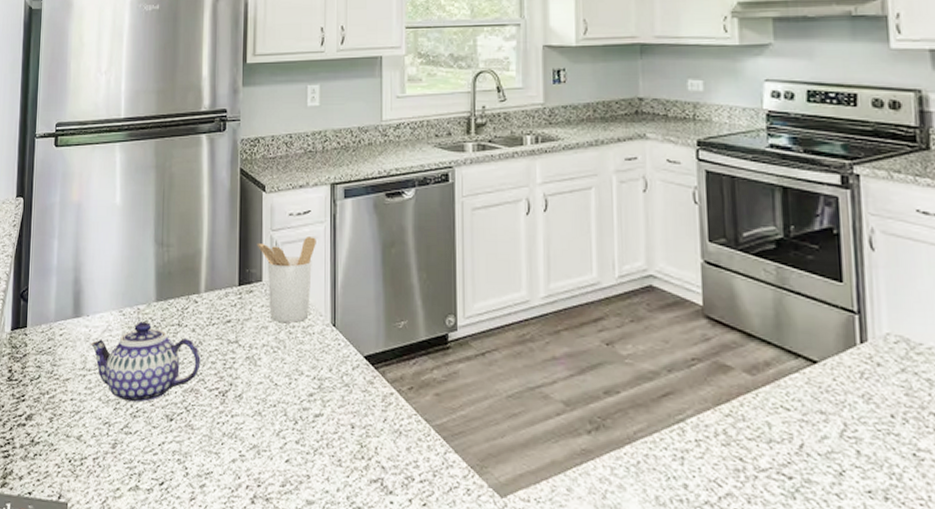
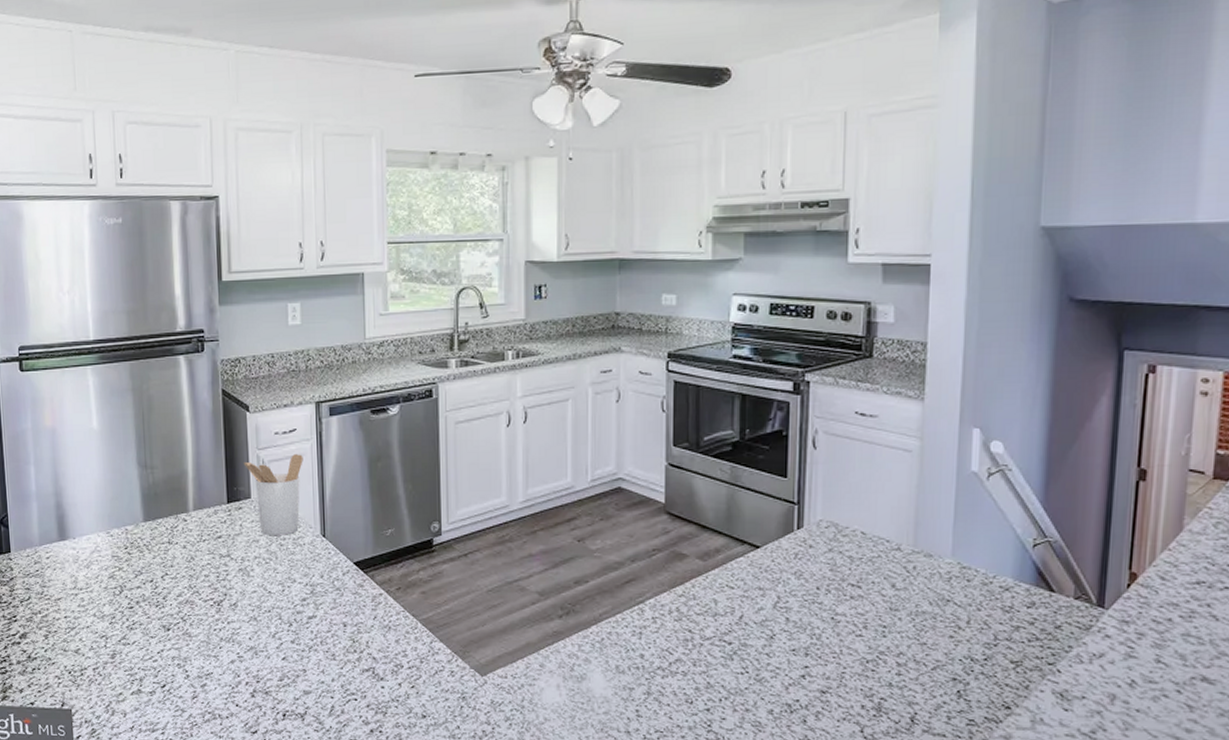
teapot: present [91,320,201,402] -> none [80,540,194,616]

